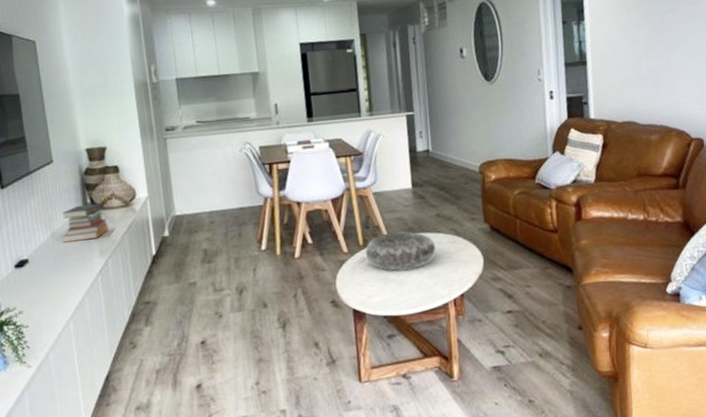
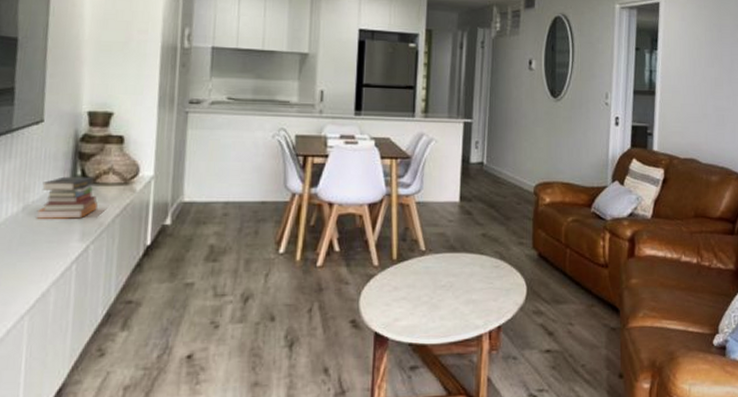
decorative bowl: present [365,232,436,271] -> none [397,249,477,292]

